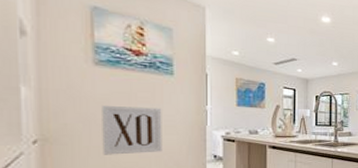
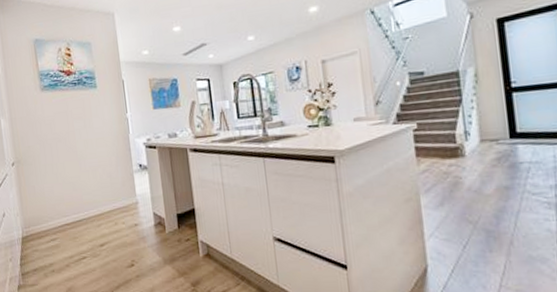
wall art: present [102,105,163,155] -> none [50,122,97,172]

